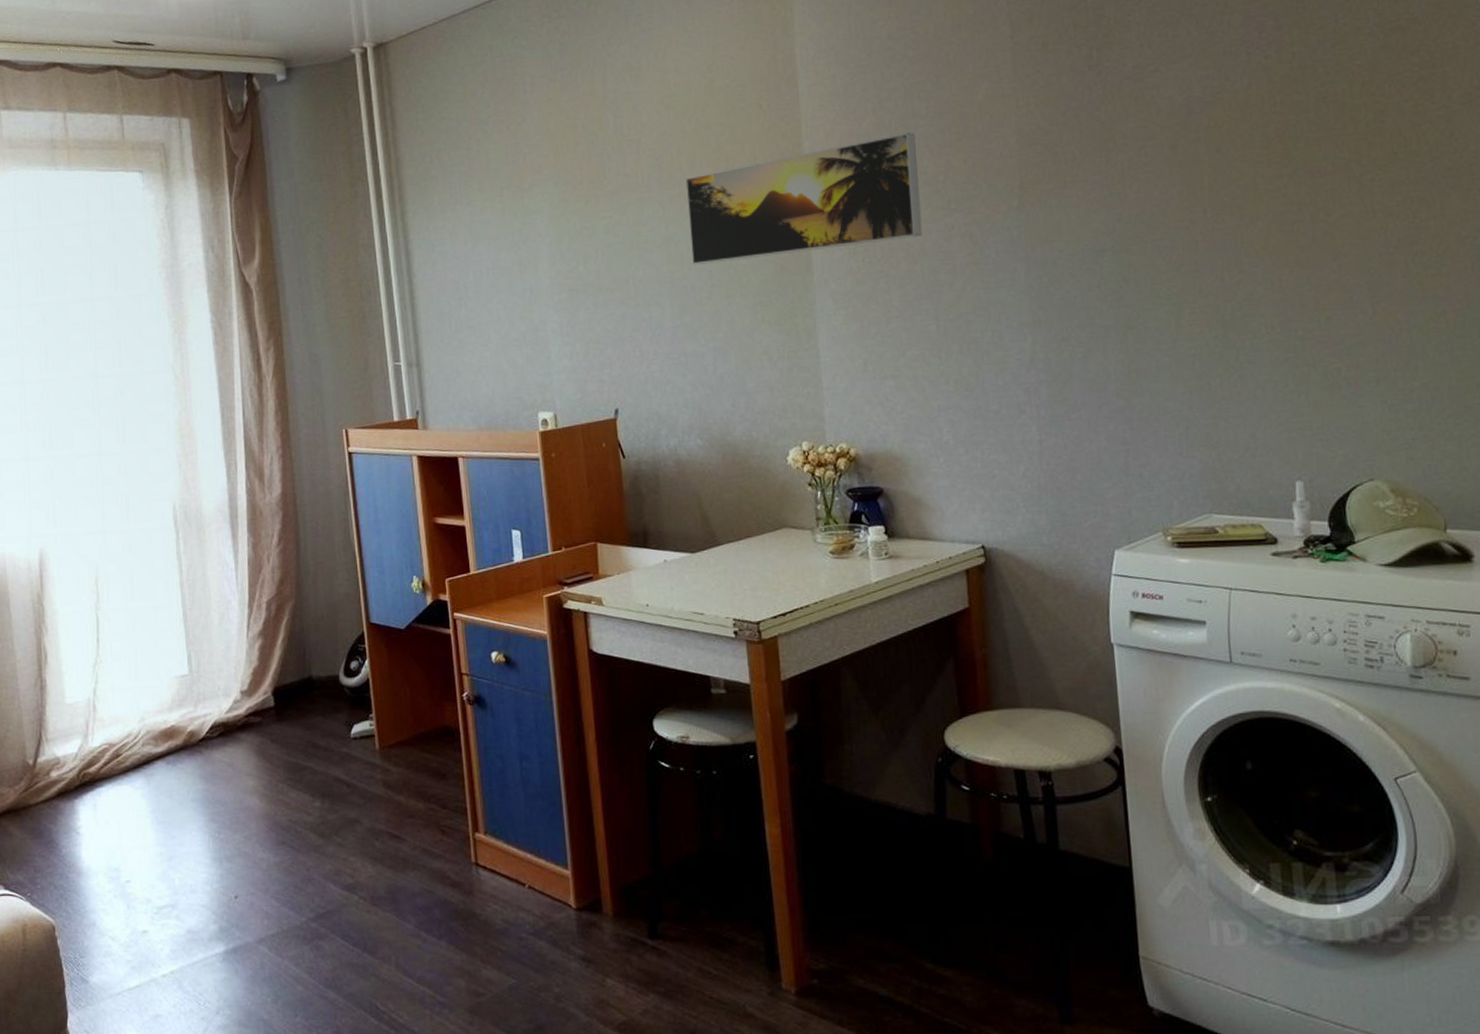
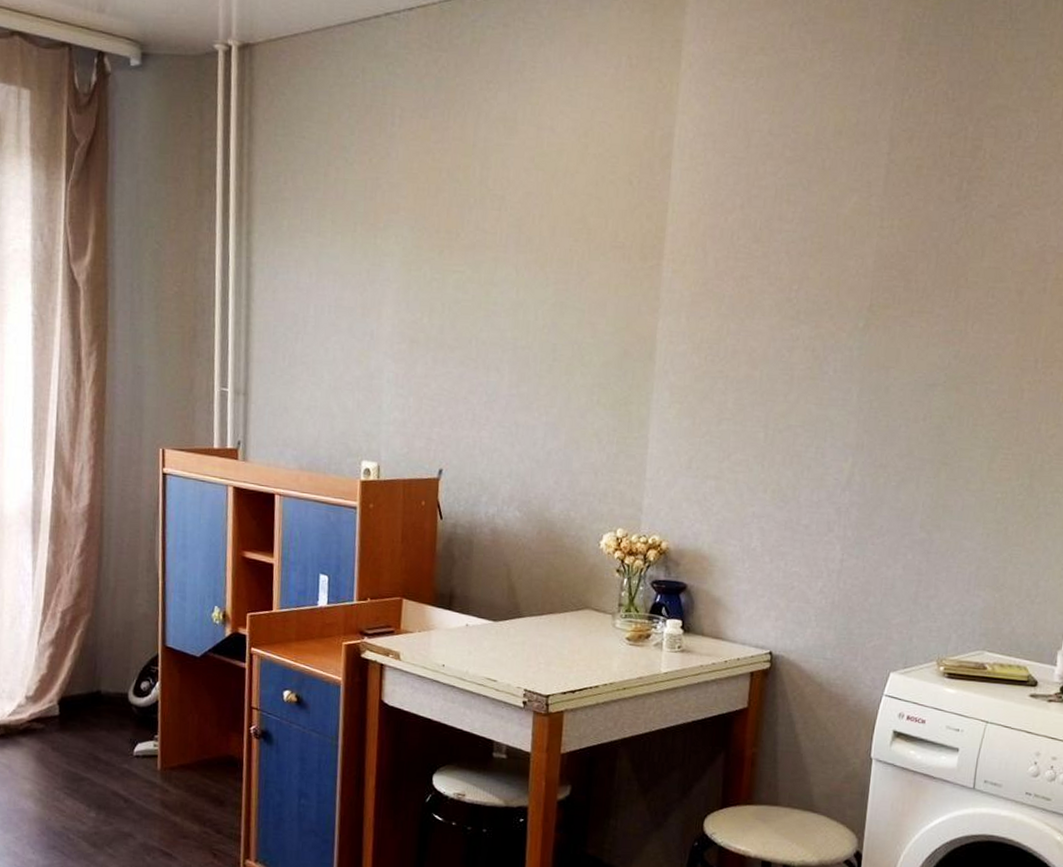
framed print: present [685,132,923,265] -> none [537,234,777,343]

